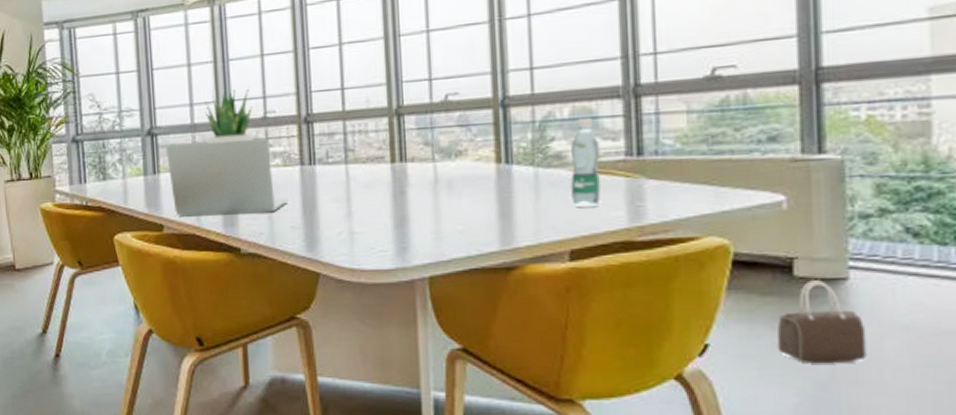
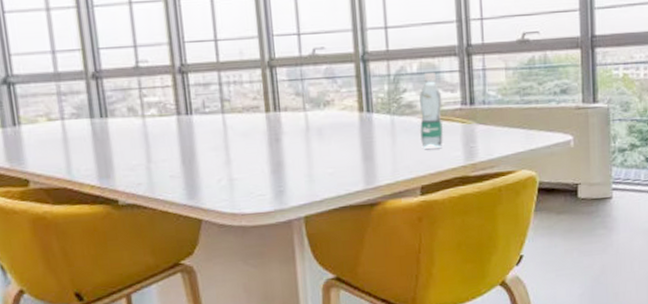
laptop: present [166,137,288,216] -> none [26,87,166,170]
planter: present [204,89,253,144] -> none [69,37,126,93]
handbag: present [776,280,867,362] -> none [567,200,623,263]

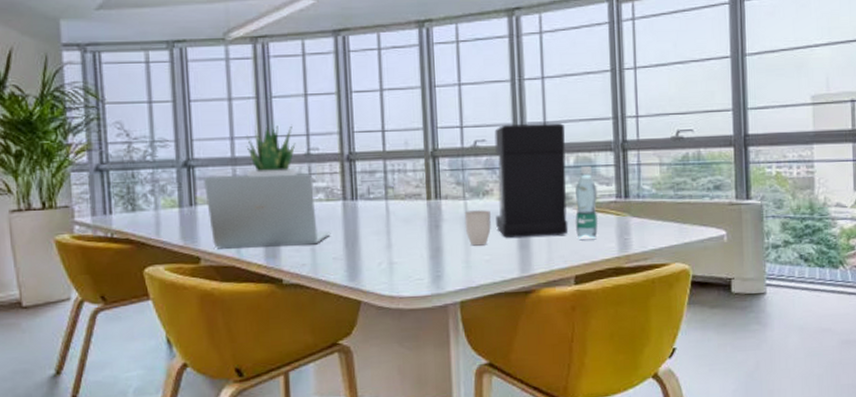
laptop: none [26,87,166,170] -> present [204,172,331,248]
planter: none [69,37,126,93] -> present [246,126,296,177]
mug: none [305,121,334,159] -> present [464,210,491,246]
coffee maker: none [334,28,413,149] -> present [494,123,569,238]

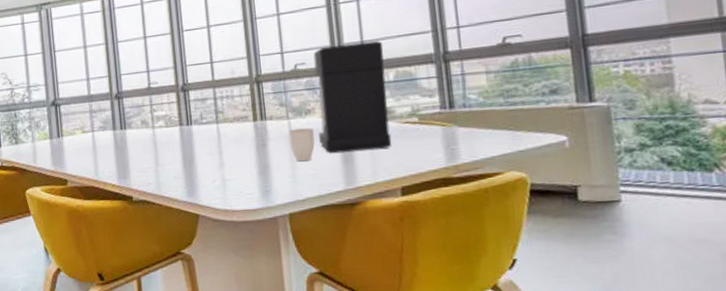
laptop: present [204,172,331,248] -> none [68,104,171,172]
planter: present [246,126,296,177] -> none [99,65,140,111]
bottle: present [575,165,599,240] -> none [397,79,423,152]

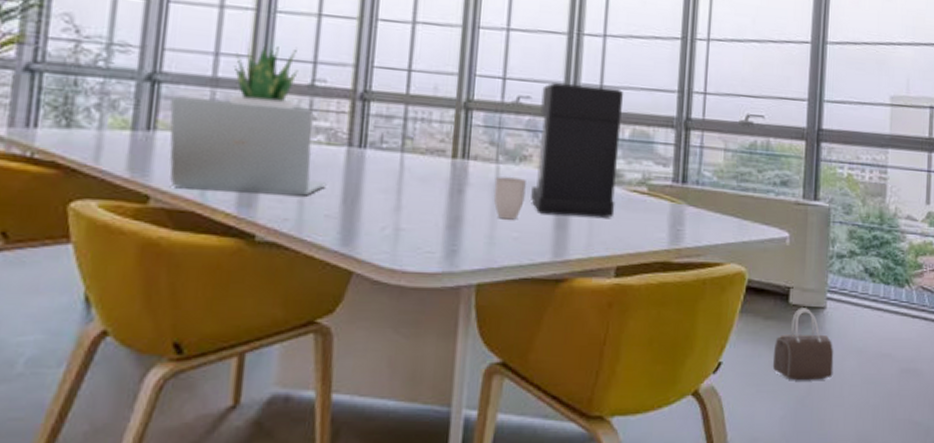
laptop: none [68,104,171,172] -> present [169,97,327,196]
planter: none [99,65,140,111] -> present [230,46,299,109]
handbag: none [569,203,641,270] -> present [772,308,834,380]

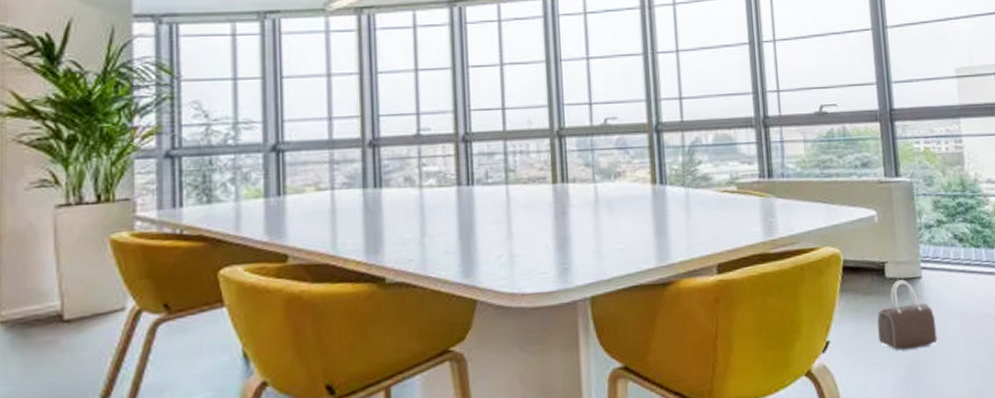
laptop: present [169,97,327,196] -> none [295,156,443,243]
planter: present [230,46,299,109] -> none [346,104,404,162]
mug: present [493,176,526,220] -> none [594,193,624,234]
coffee maker: present [531,82,624,218] -> none [626,99,709,224]

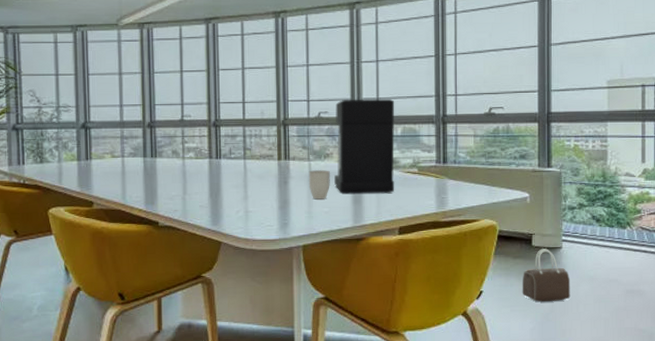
mug: none [594,193,624,234] -> present [308,170,330,200]
coffee maker: none [626,99,709,224] -> present [334,99,395,194]

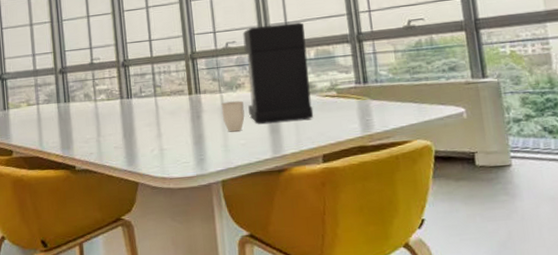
handbag: present [522,248,571,302] -> none [469,167,530,228]

